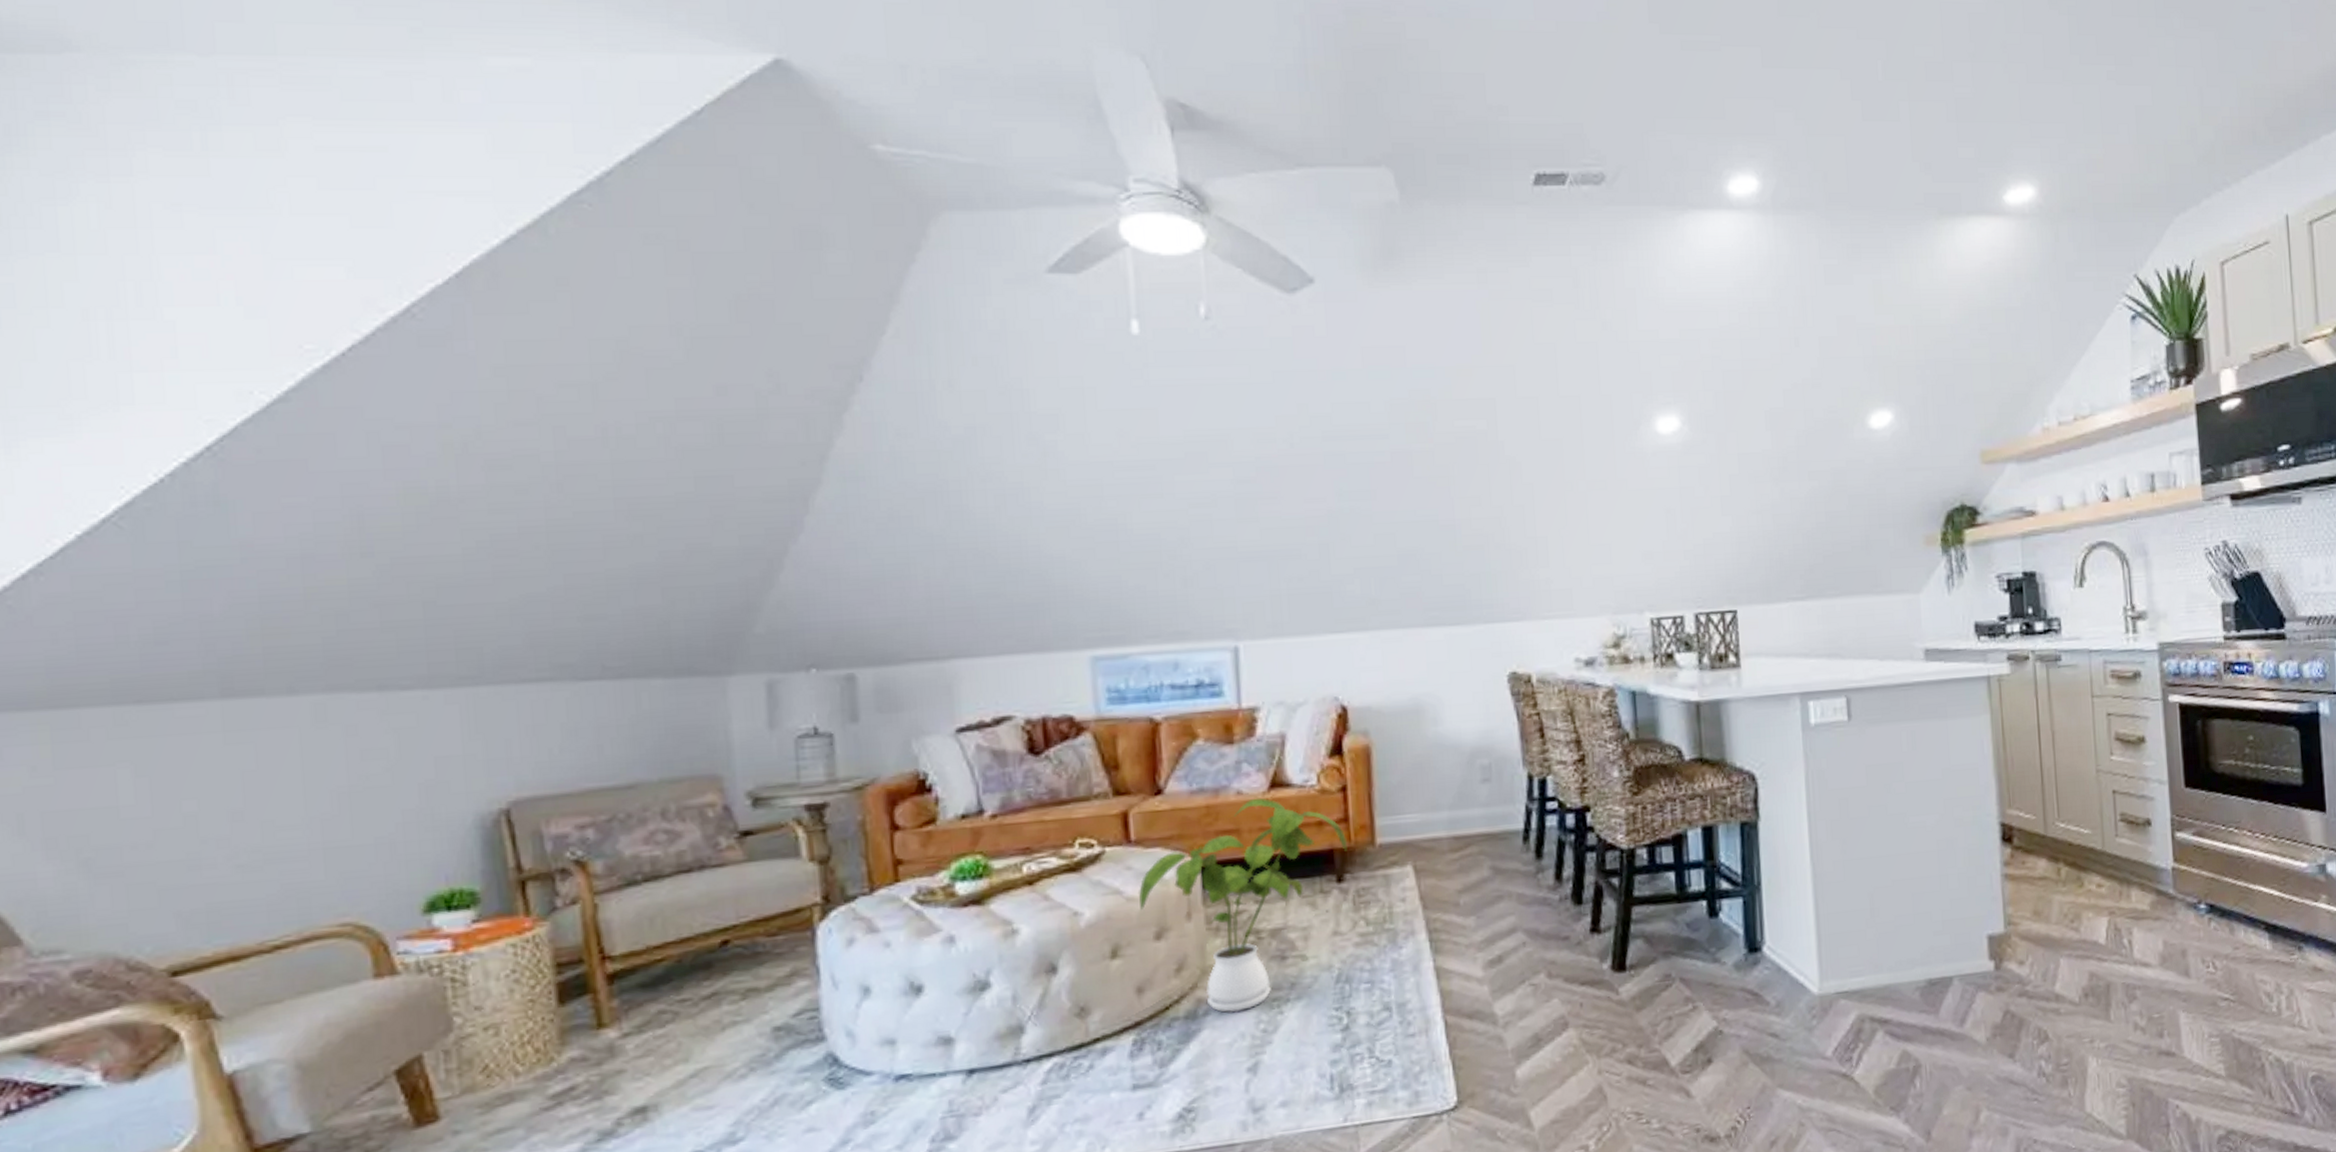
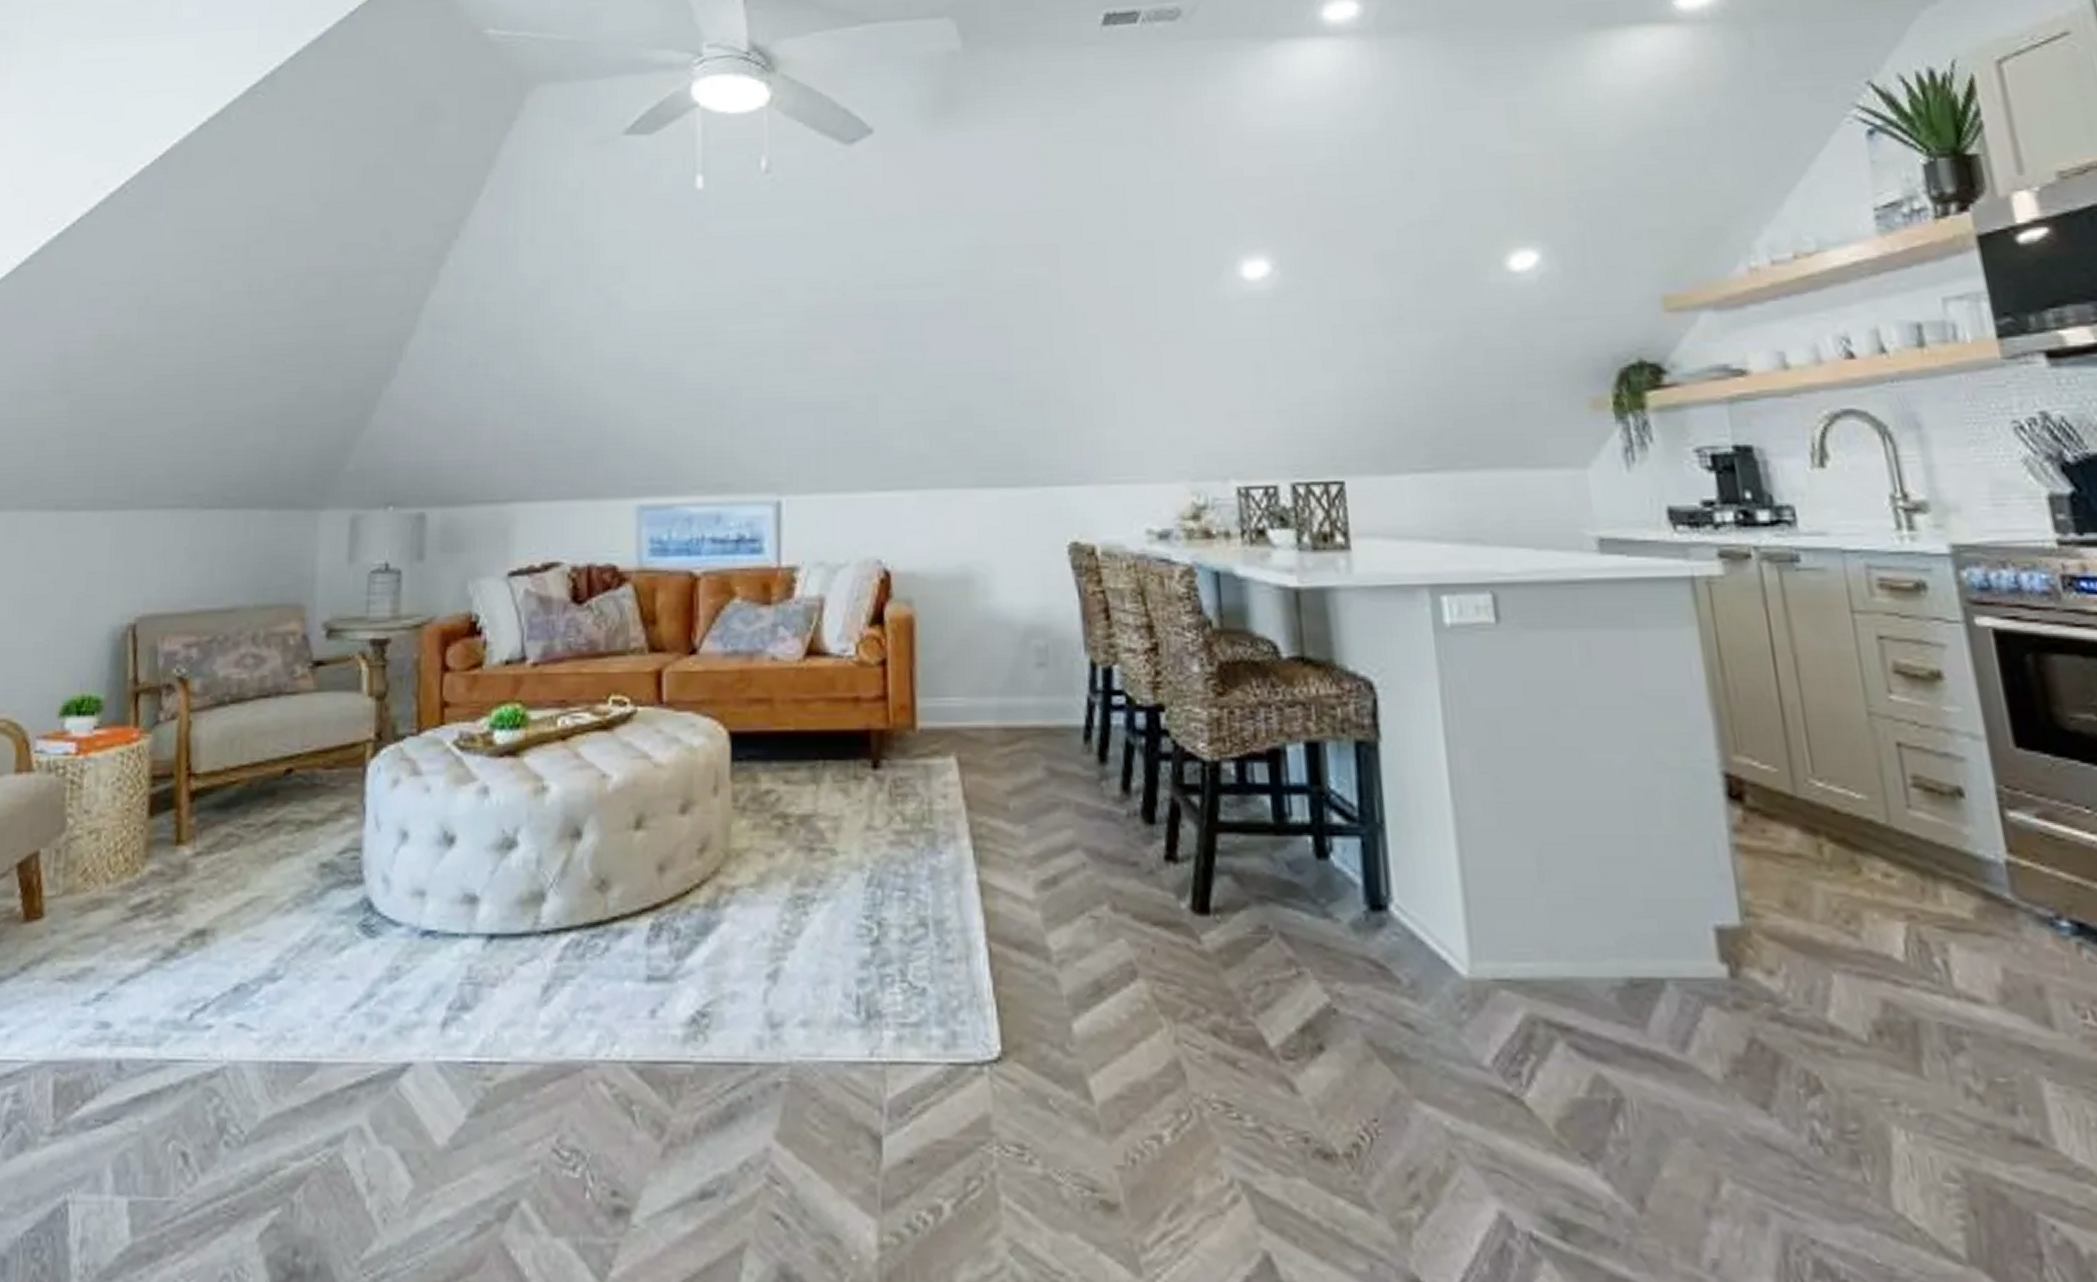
house plant: present [1138,798,1348,1013] -> none [666,665,886,907]

